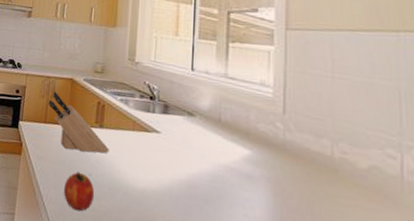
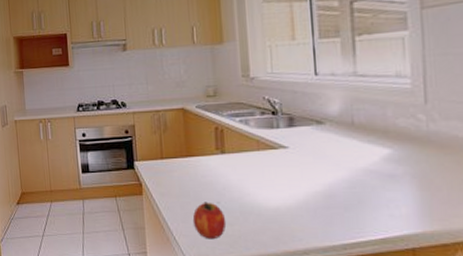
knife block: present [48,91,109,154] -> none [162,124,235,182]

